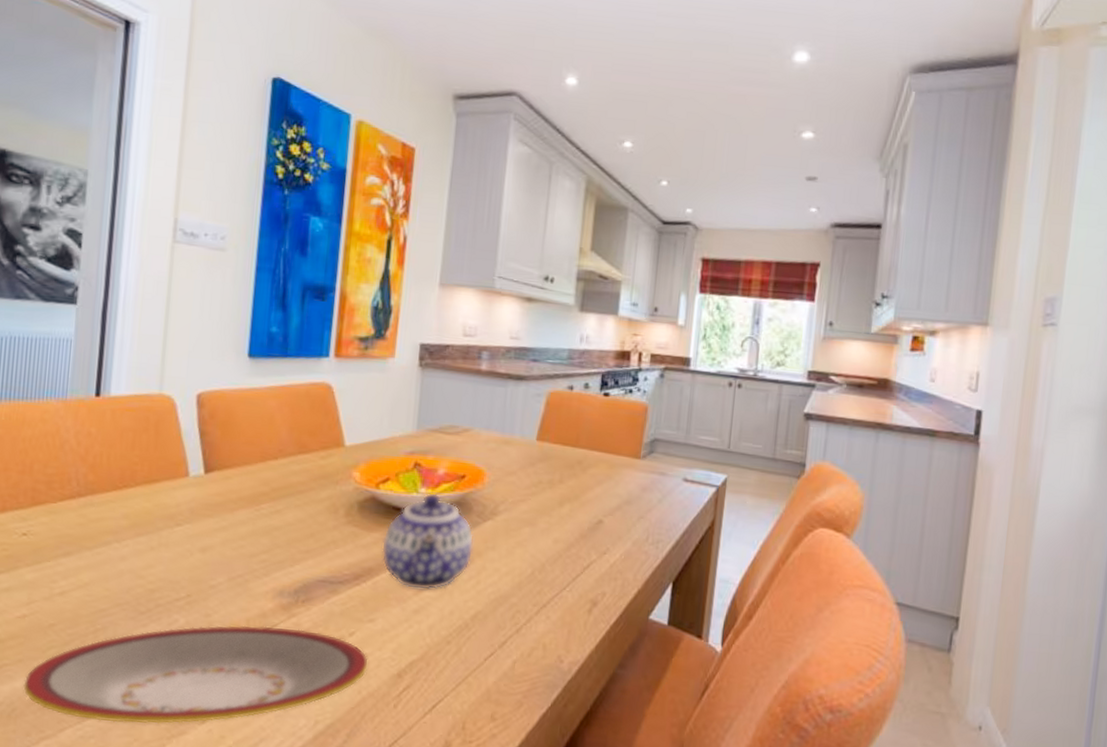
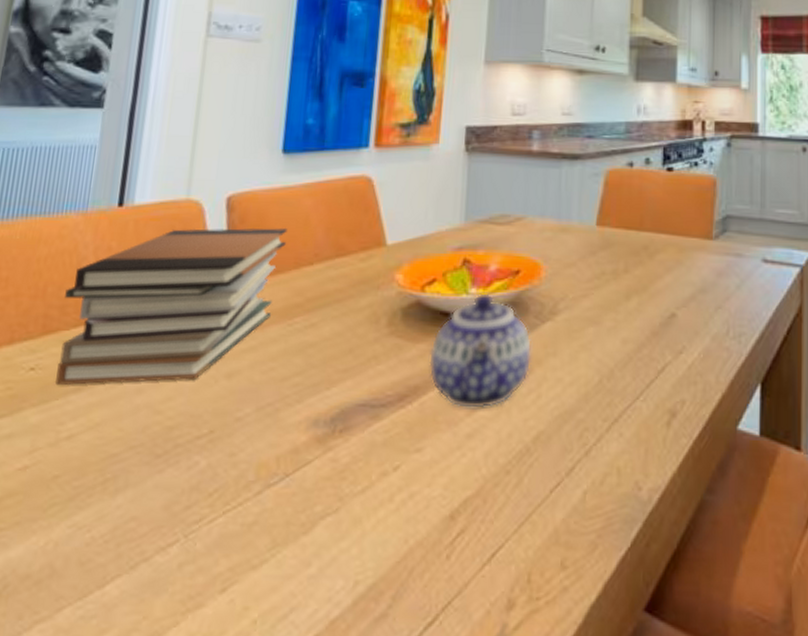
plate: present [23,625,368,724] -> none [18,464,416,597]
book stack: none [45,420,254,552] -> present [54,227,287,386]

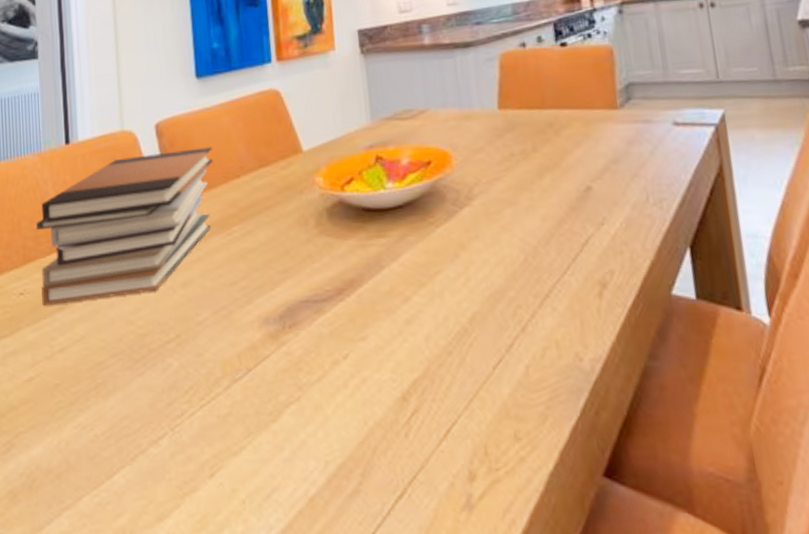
teapot: present [429,293,533,410] -> none [358,186,456,297]

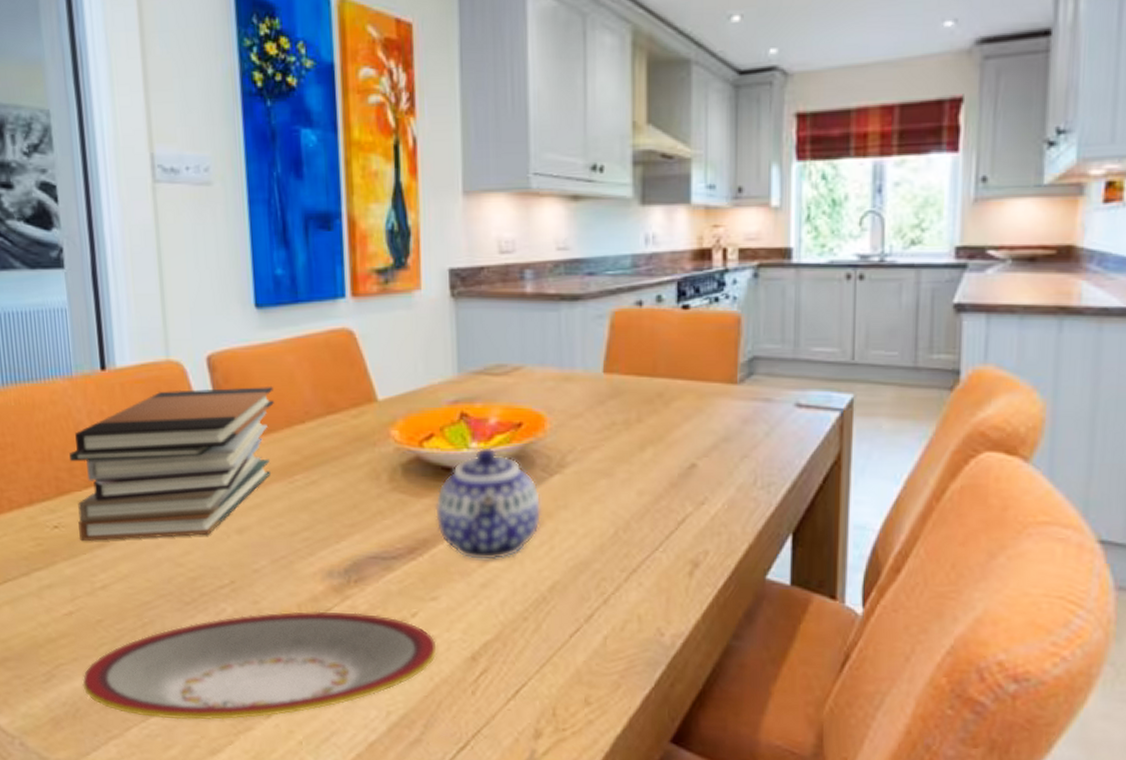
plate: none [39,358,369,485] -> present [82,611,437,720]
teapot: none [358,186,456,297] -> present [435,447,542,561]

